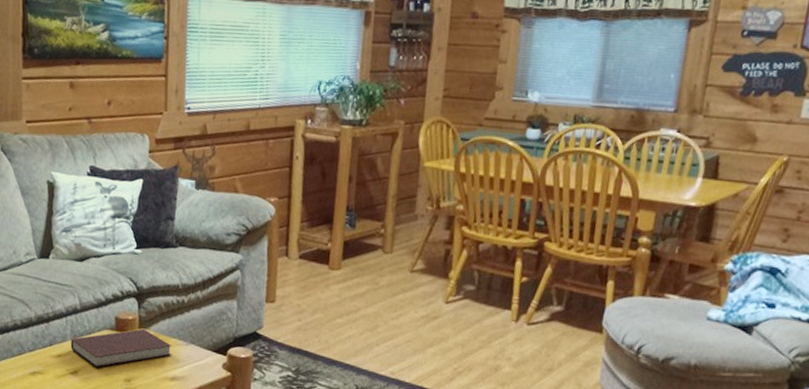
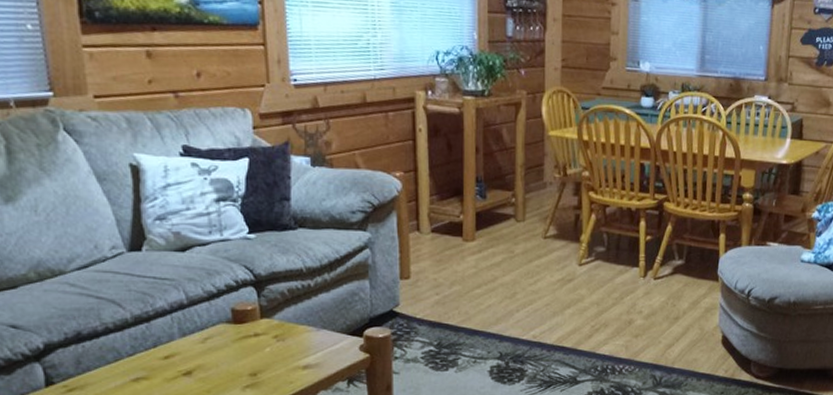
notebook: present [70,328,172,368] -> none [179,318,301,365]

